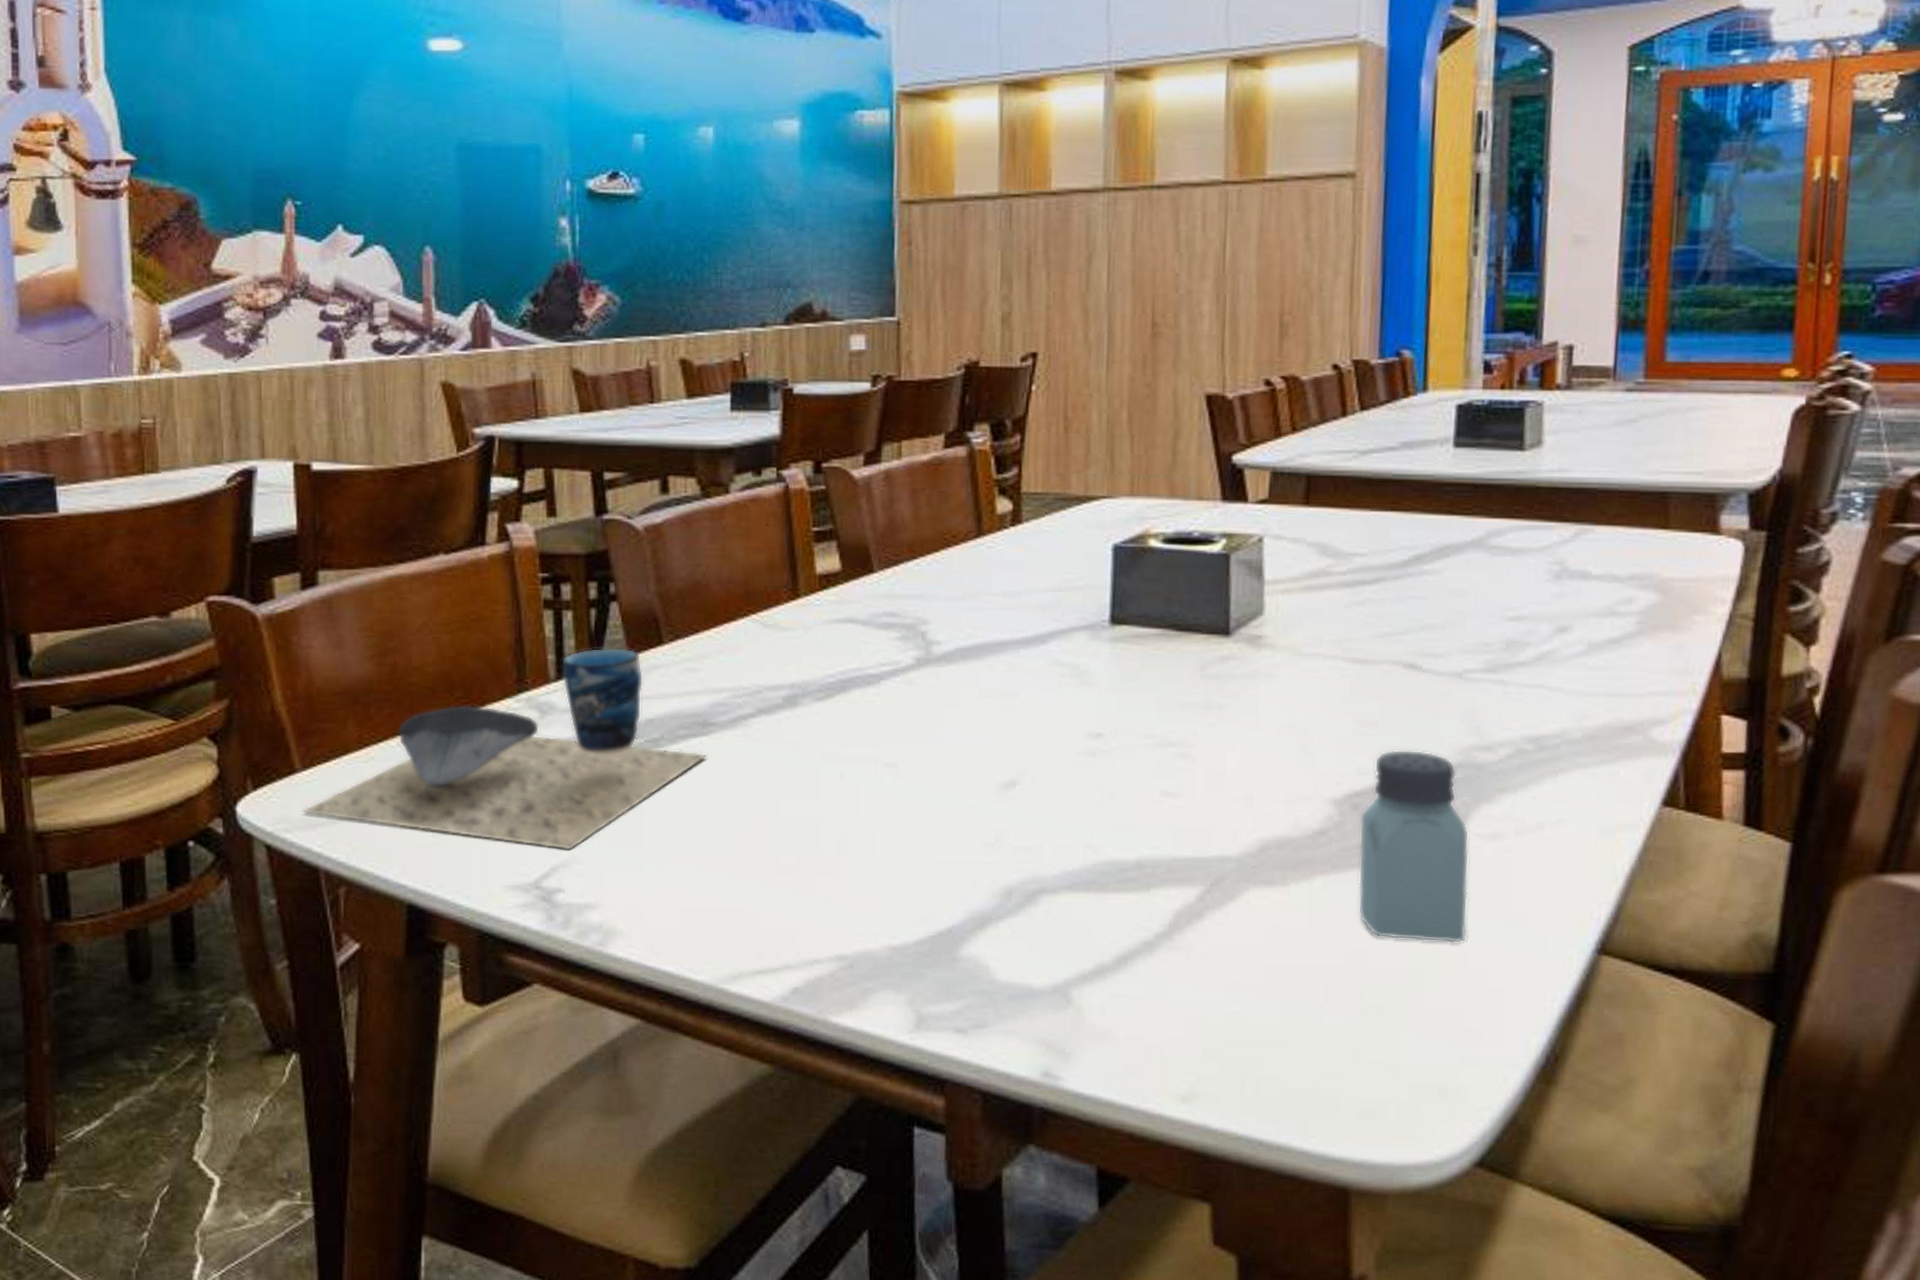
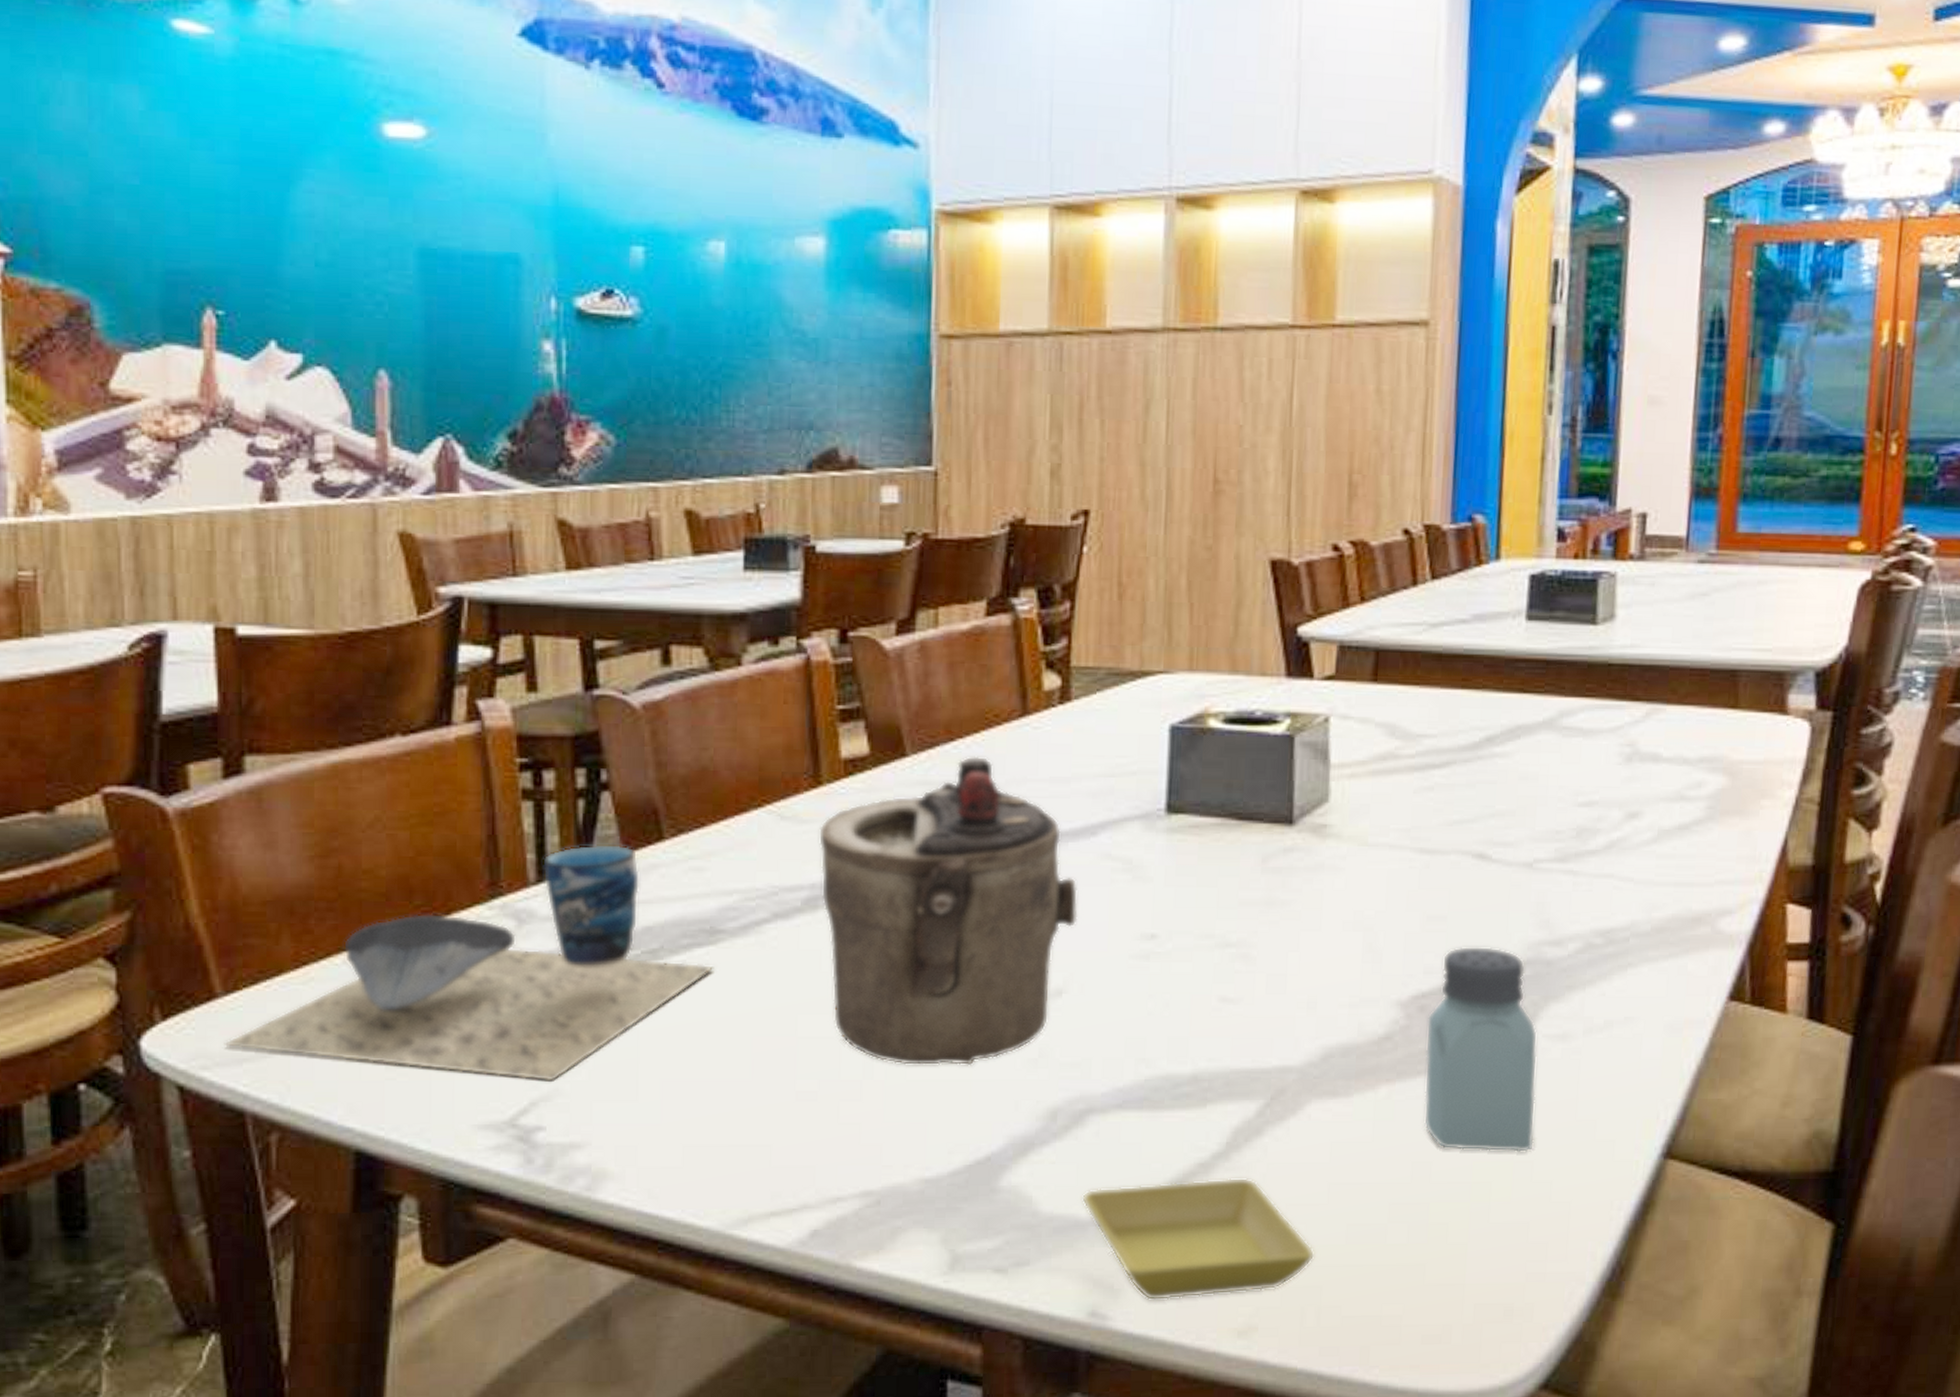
teapot: none [796,572,1030,848] -> present [818,756,1079,1066]
saucer: none [1034,956,1254,1066] -> present [1081,1177,1315,1301]

